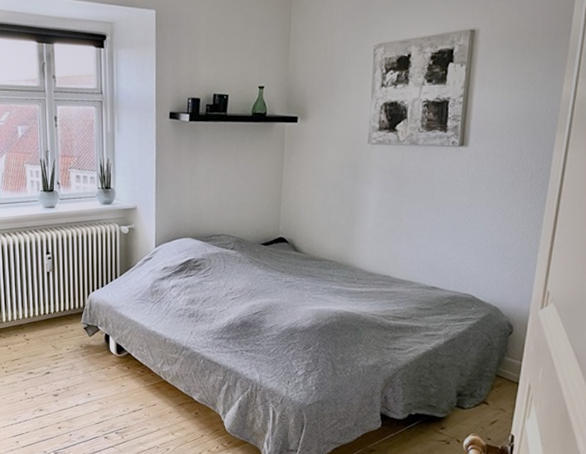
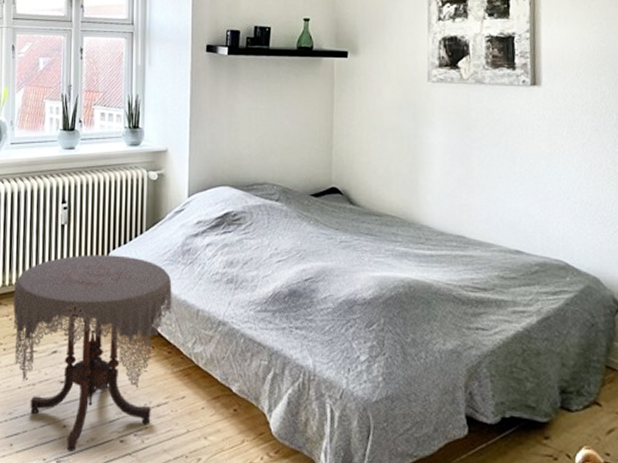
side table: none [10,296,144,447] -> present [13,254,172,453]

